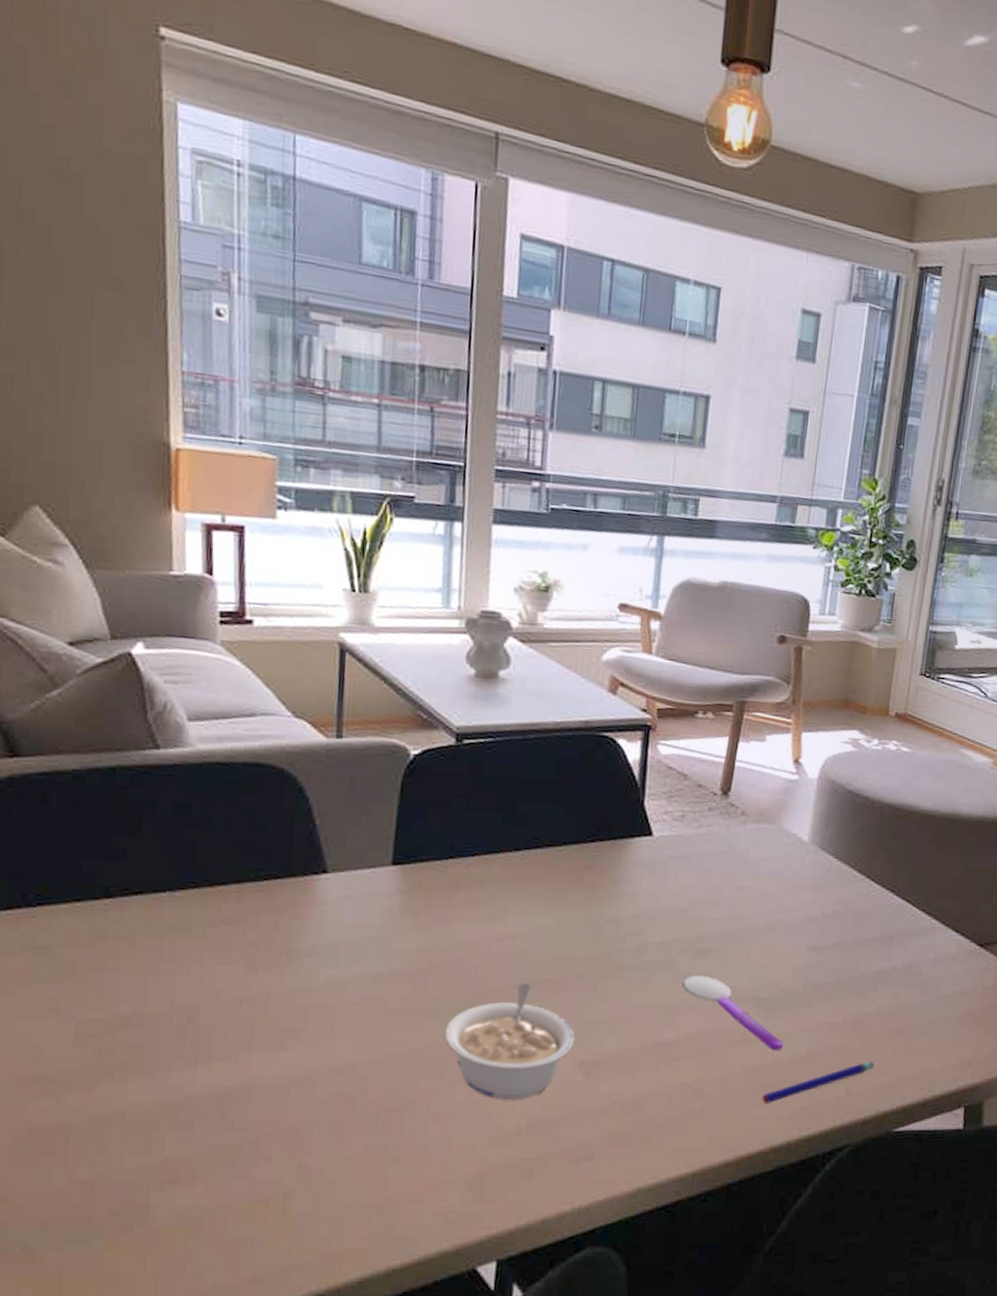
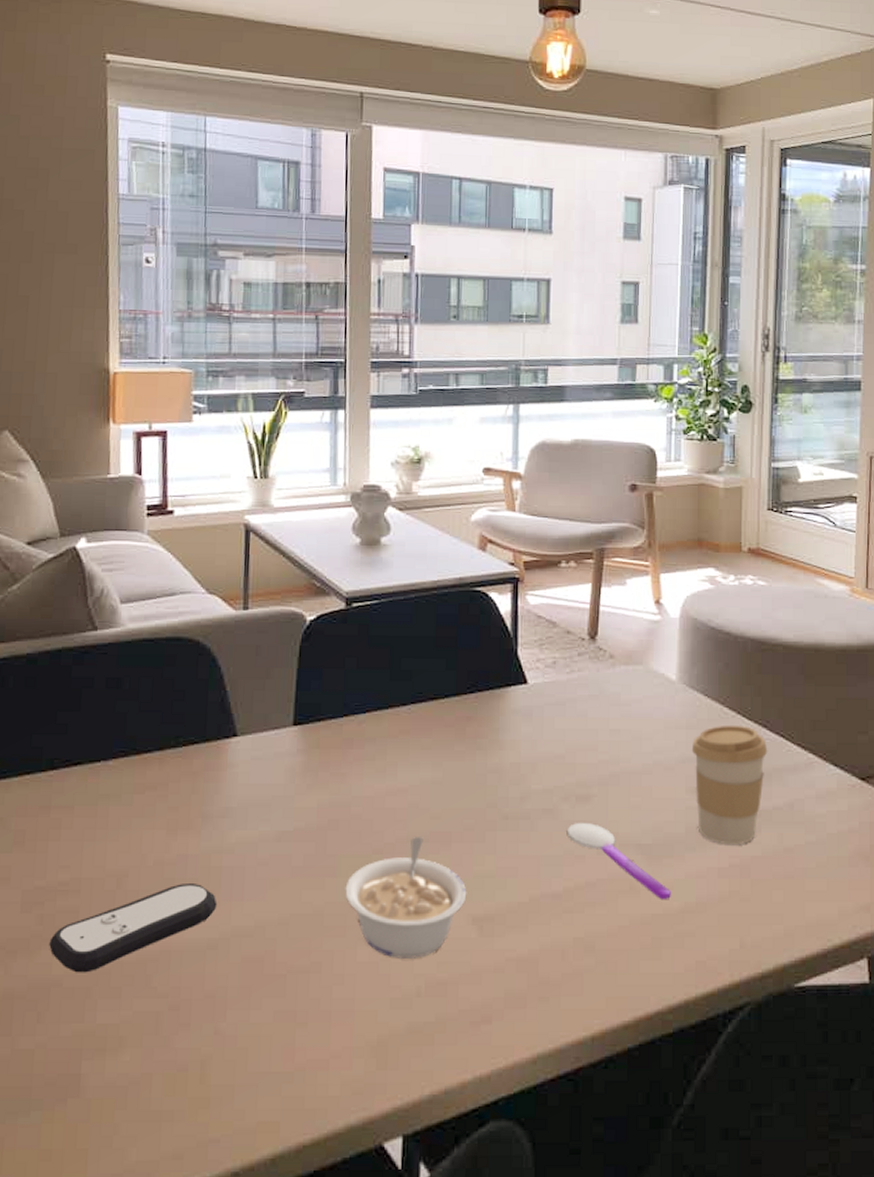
remote control: none [109,1021,303,1107] -> present [49,884,218,973]
pen: present [762,1062,875,1103] -> none [655,909,767,958]
coffee cup: none [816,887,893,1003] -> present [691,724,768,845]

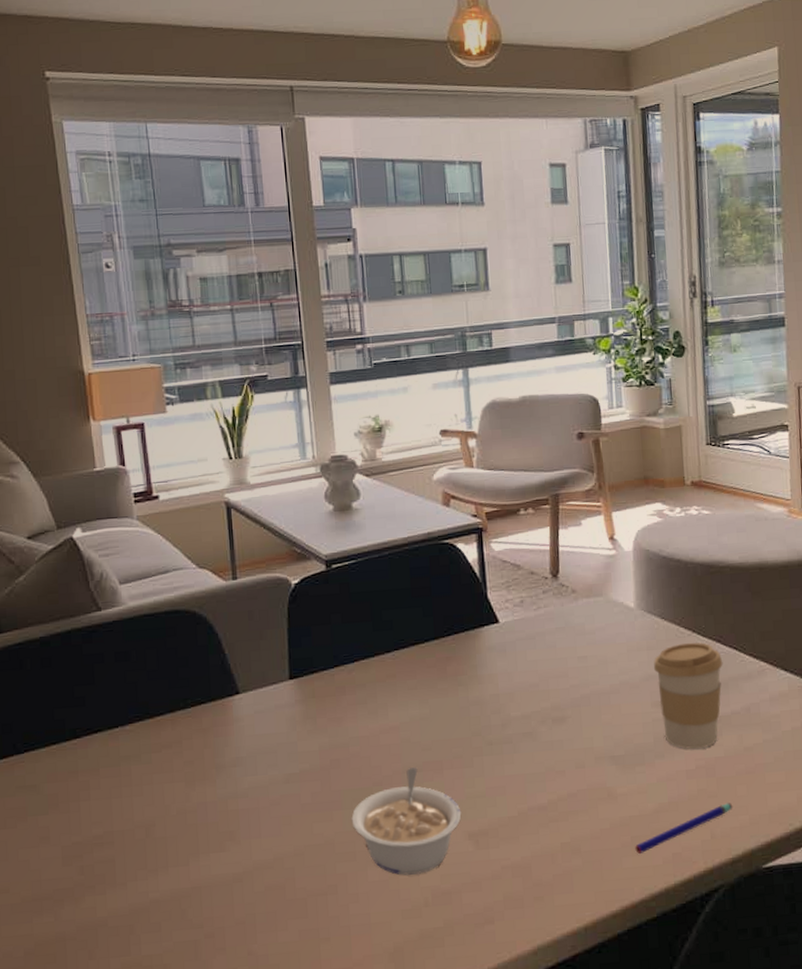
remote control: present [49,884,218,973] -> none [91,826,238,914]
spoon: present [566,822,671,899] -> none [546,741,645,802]
pen: none [655,909,767,958] -> present [635,803,733,854]

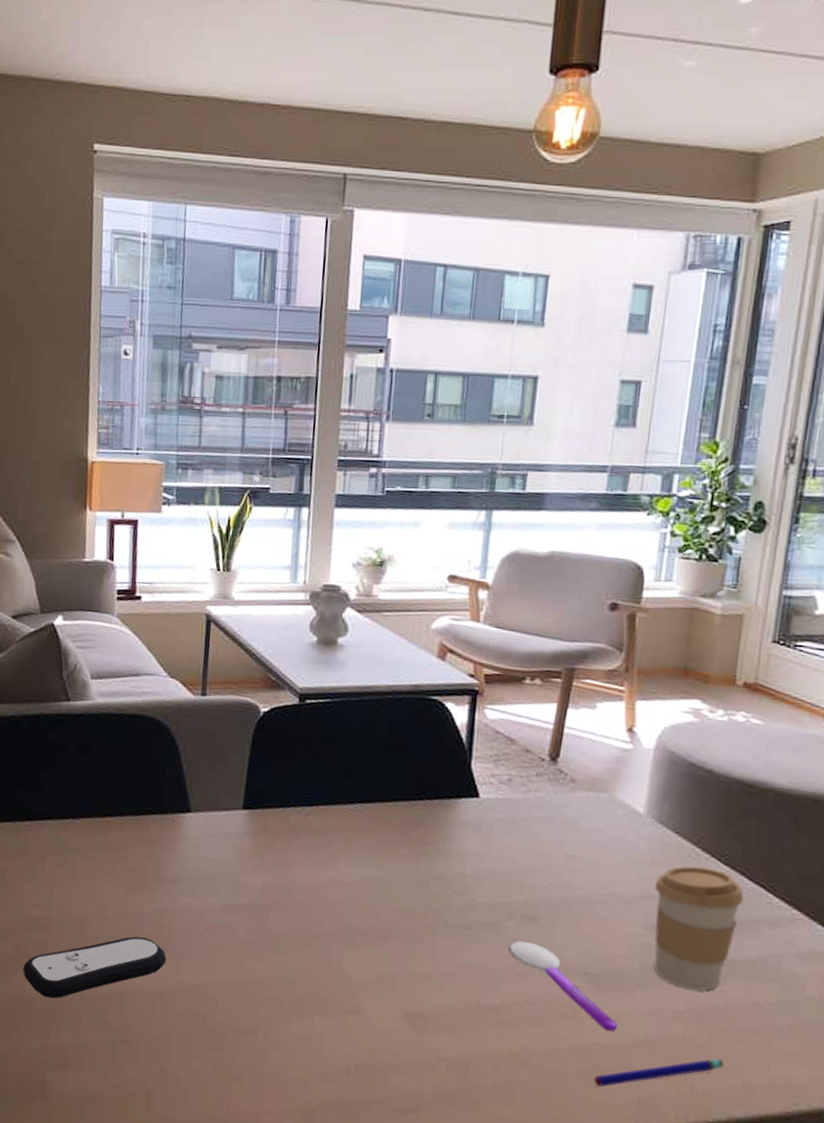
remote control: none [91,826,238,914] -> present [23,936,167,999]
legume: present [351,767,462,875] -> none [283,929,402,1041]
spoon: none [546,741,645,802] -> present [509,941,617,1031]

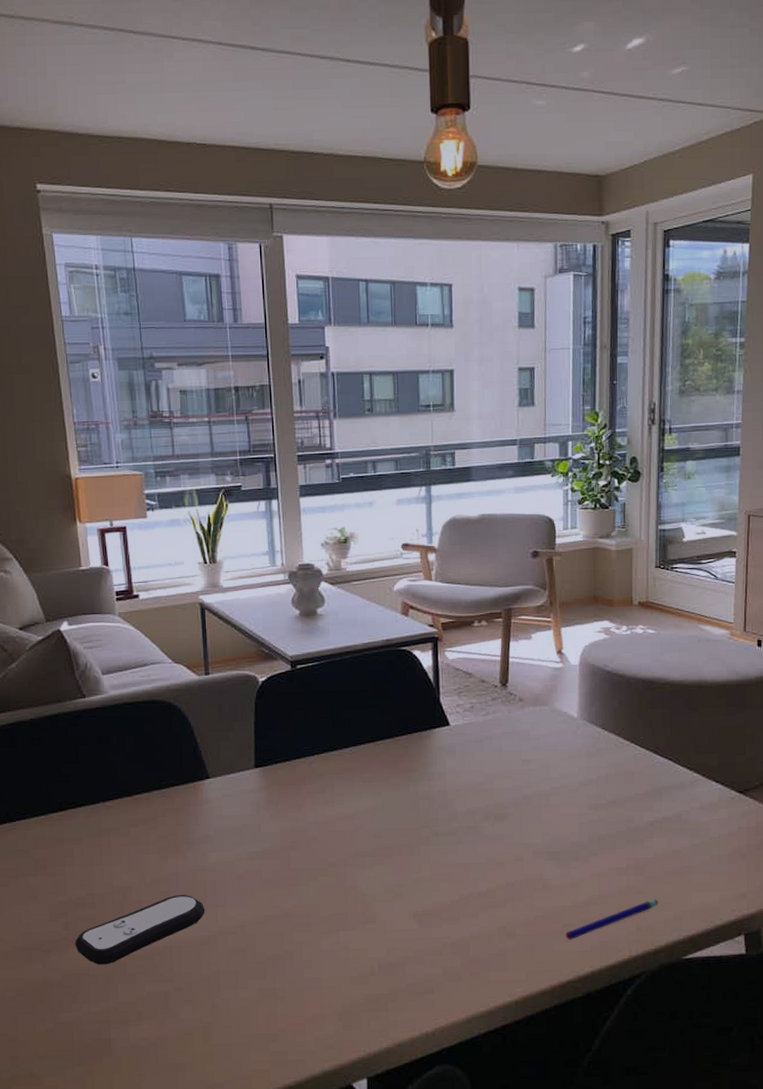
spoon: present [509,941,617,1031] -> none [488,835,578,894]
coffee cup: present [654,866,744,991] -> none [592,752,658,850]

